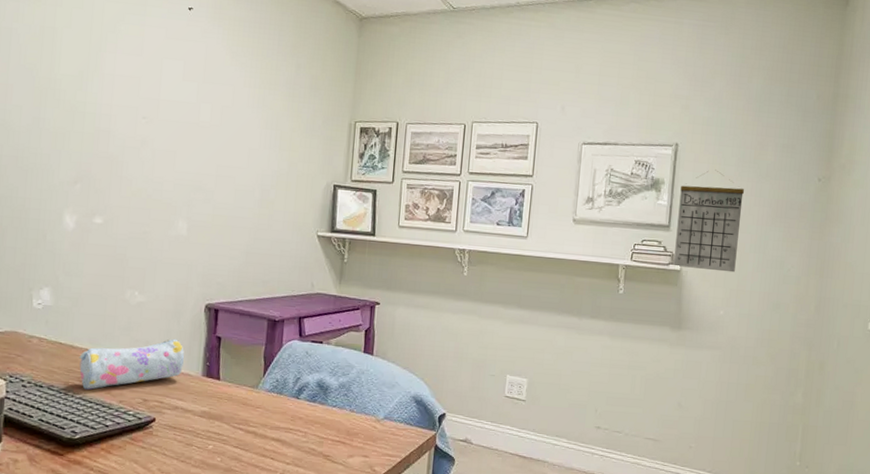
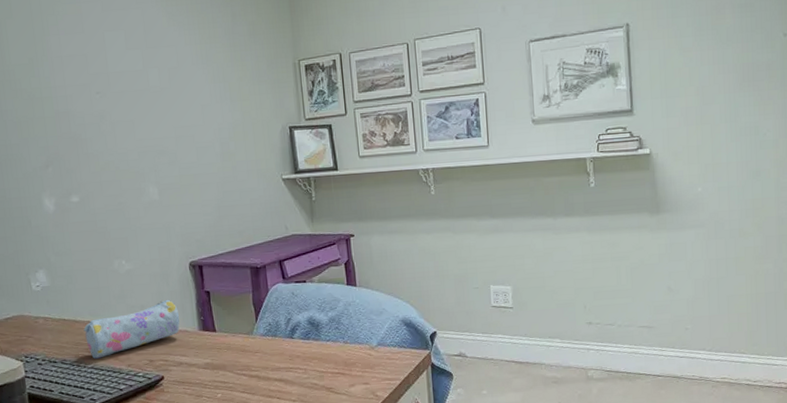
calendar: present [673,170,744,273] -> none [638,44,708,150]

